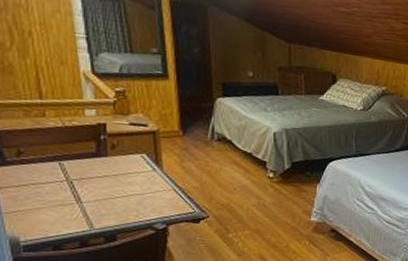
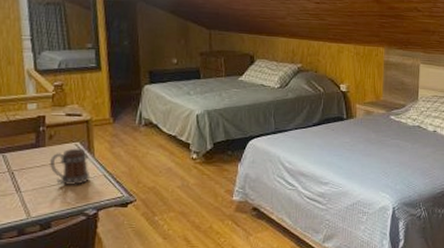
mug: none [113,159,159,198] -> present [50,148,91,185]

